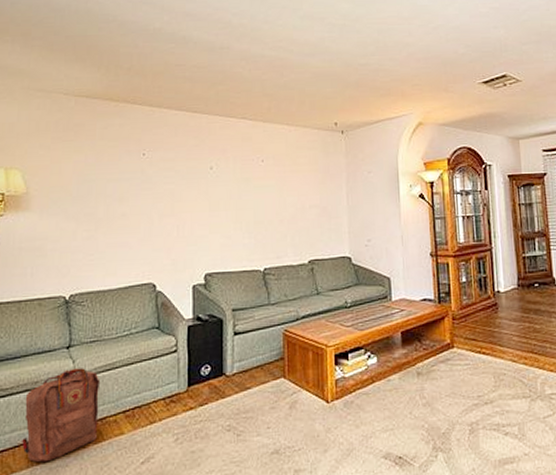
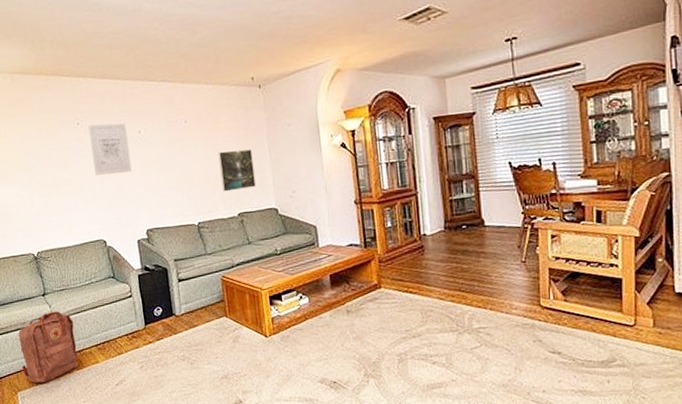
wall art: none [155,156,197,212] -> present [88,123,132,176]
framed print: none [293,193,330,237] -> present [218,149,256,192]

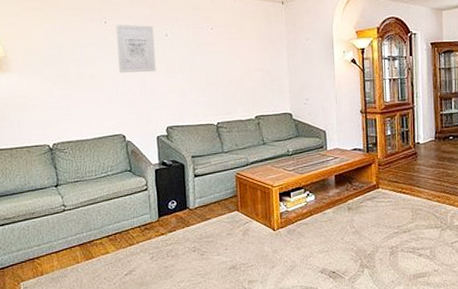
backpack: present [18,311,78,384] -> none [25,202,88,274]
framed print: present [218,149,256,192] -> none [240,58,273,96]

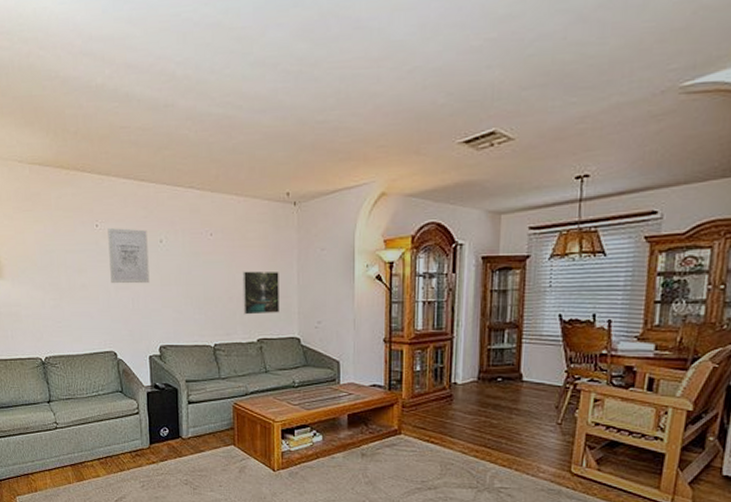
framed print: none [240,58,273,96] -> present [242,271,279,315]

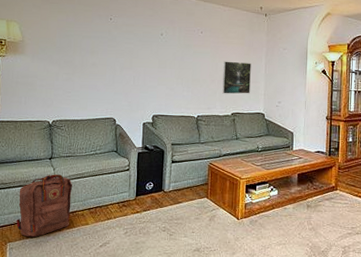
backpack: none [20,420,79,491] -> present [16,174,73,238]
wall art: present [107,228,150,284] -> none [117,22,151,66]

